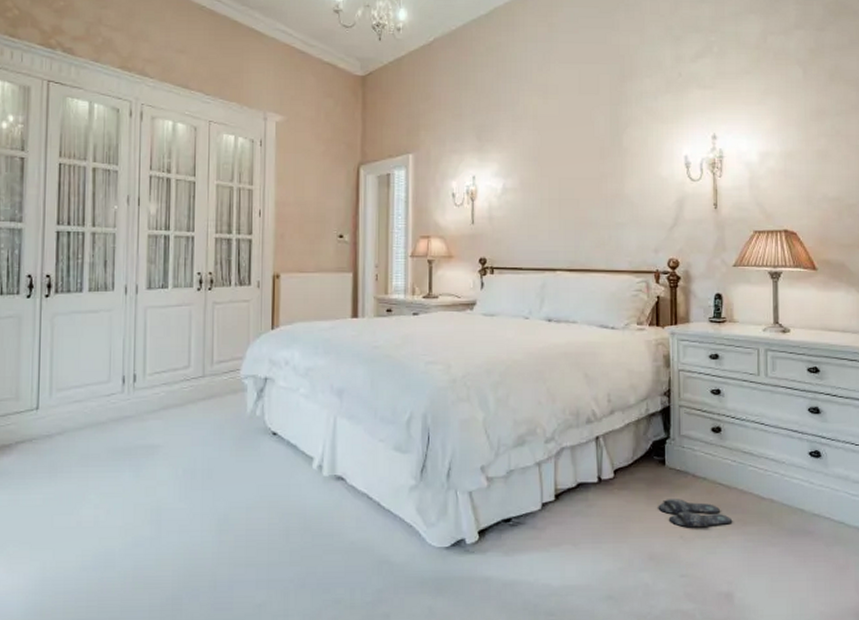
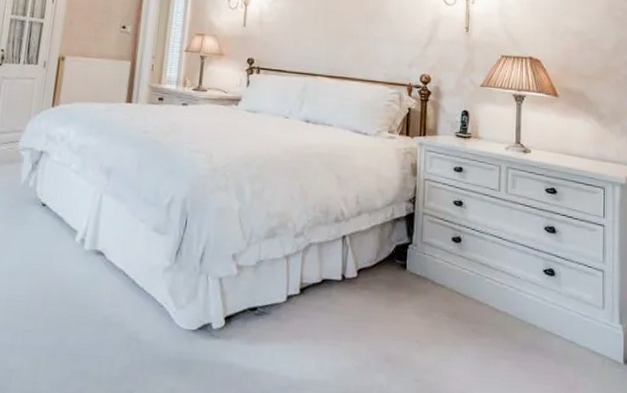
slippers: present [658,499,733,528] -> none [397,303,468,335]

